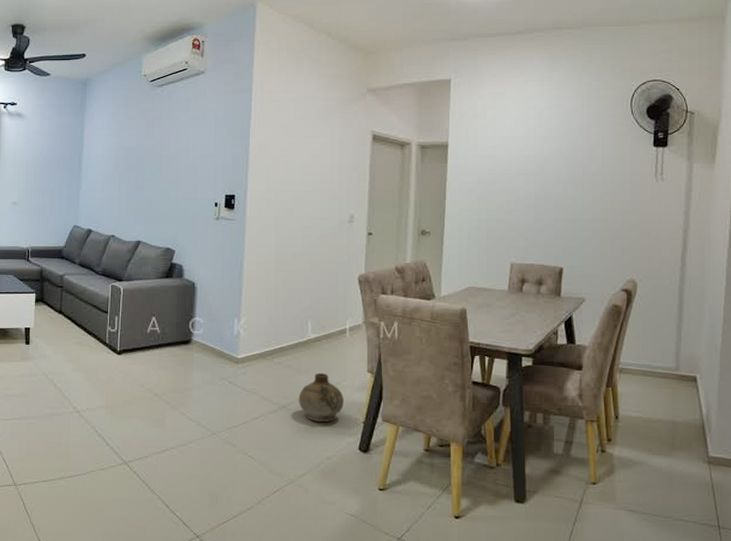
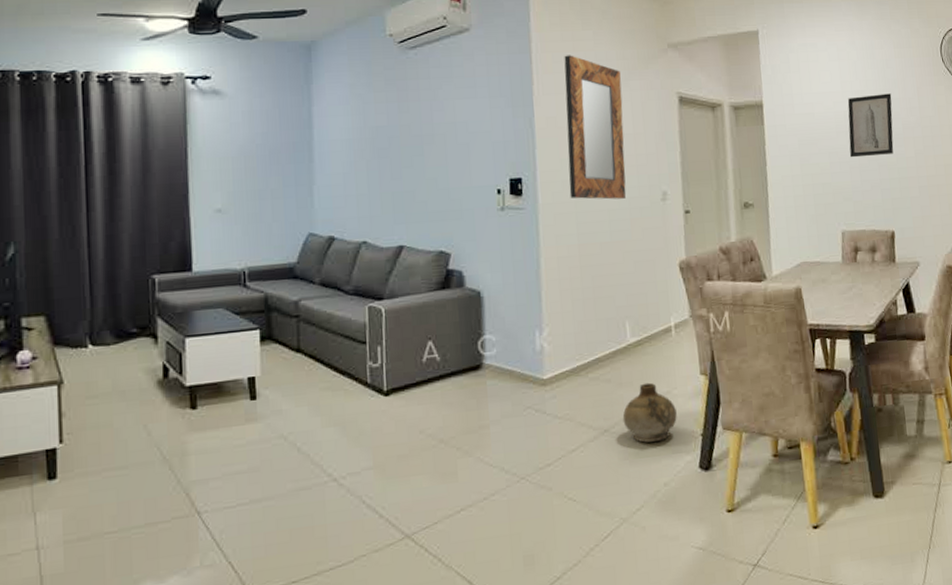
home mirror: none [272,95,324,218] -> present [564,55,627,200]
wall art: none [526,141,575,198] -> present [847,93,894,158]

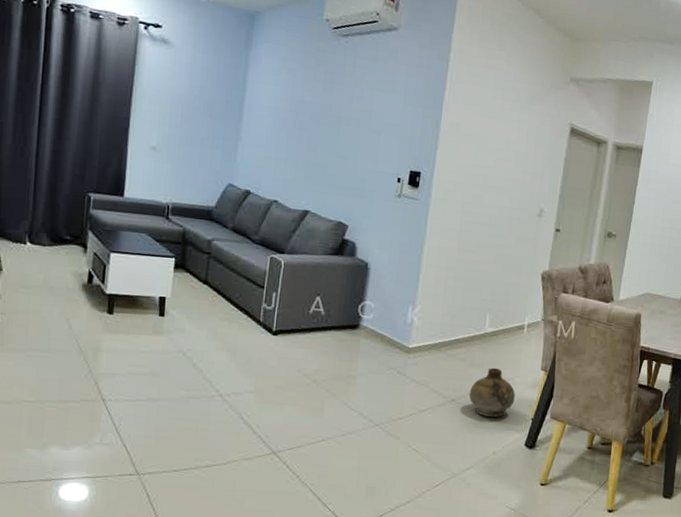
home mirror: present [564,55,627,200] -> none [459,70,524,208]

